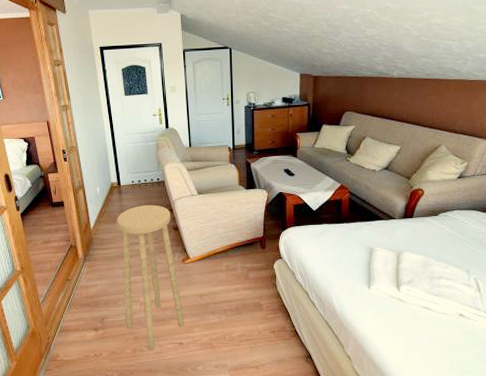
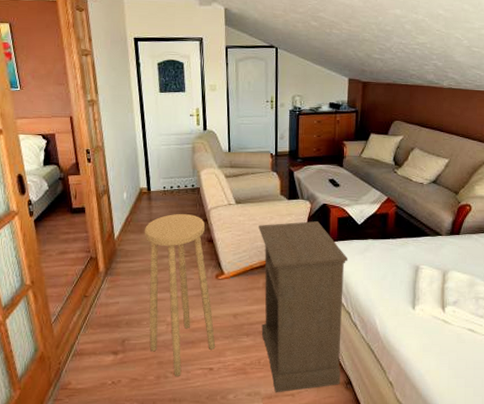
nightstand: none [220,209,305,365] -> present [259,221,348,393]

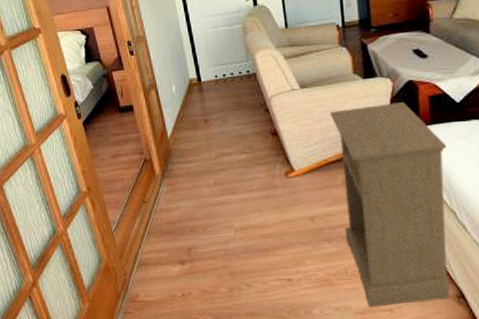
stool: present [144,214,216,376] -> none [198,104,293,288]

